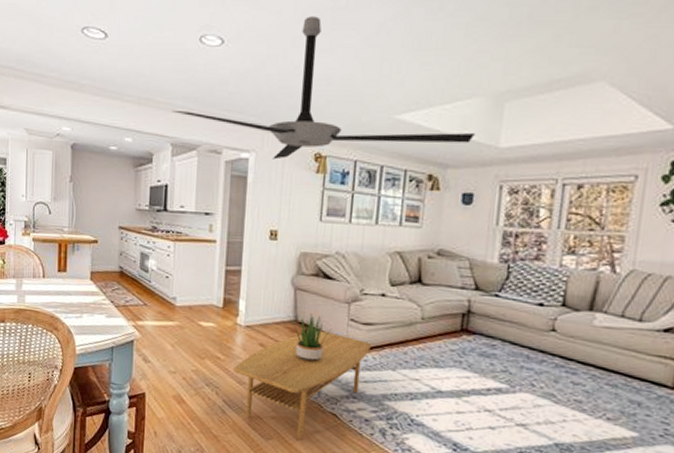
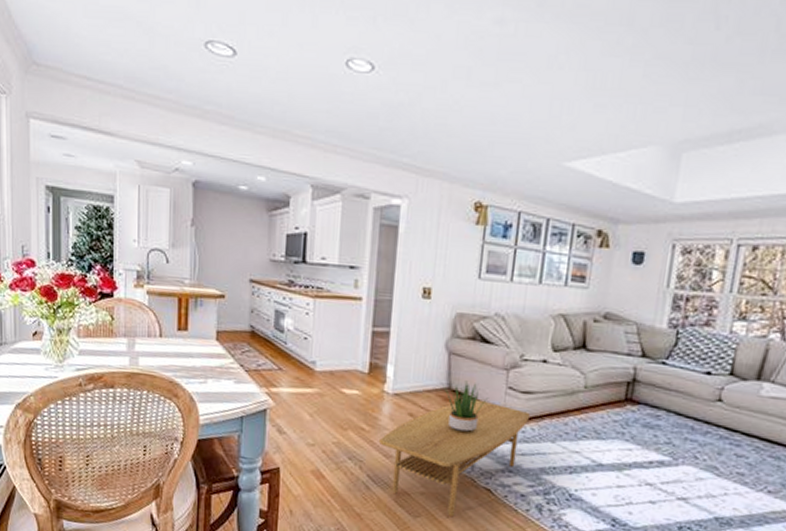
ceiling fan: present [172,16,475,160] -> none [312,43,649,208]

